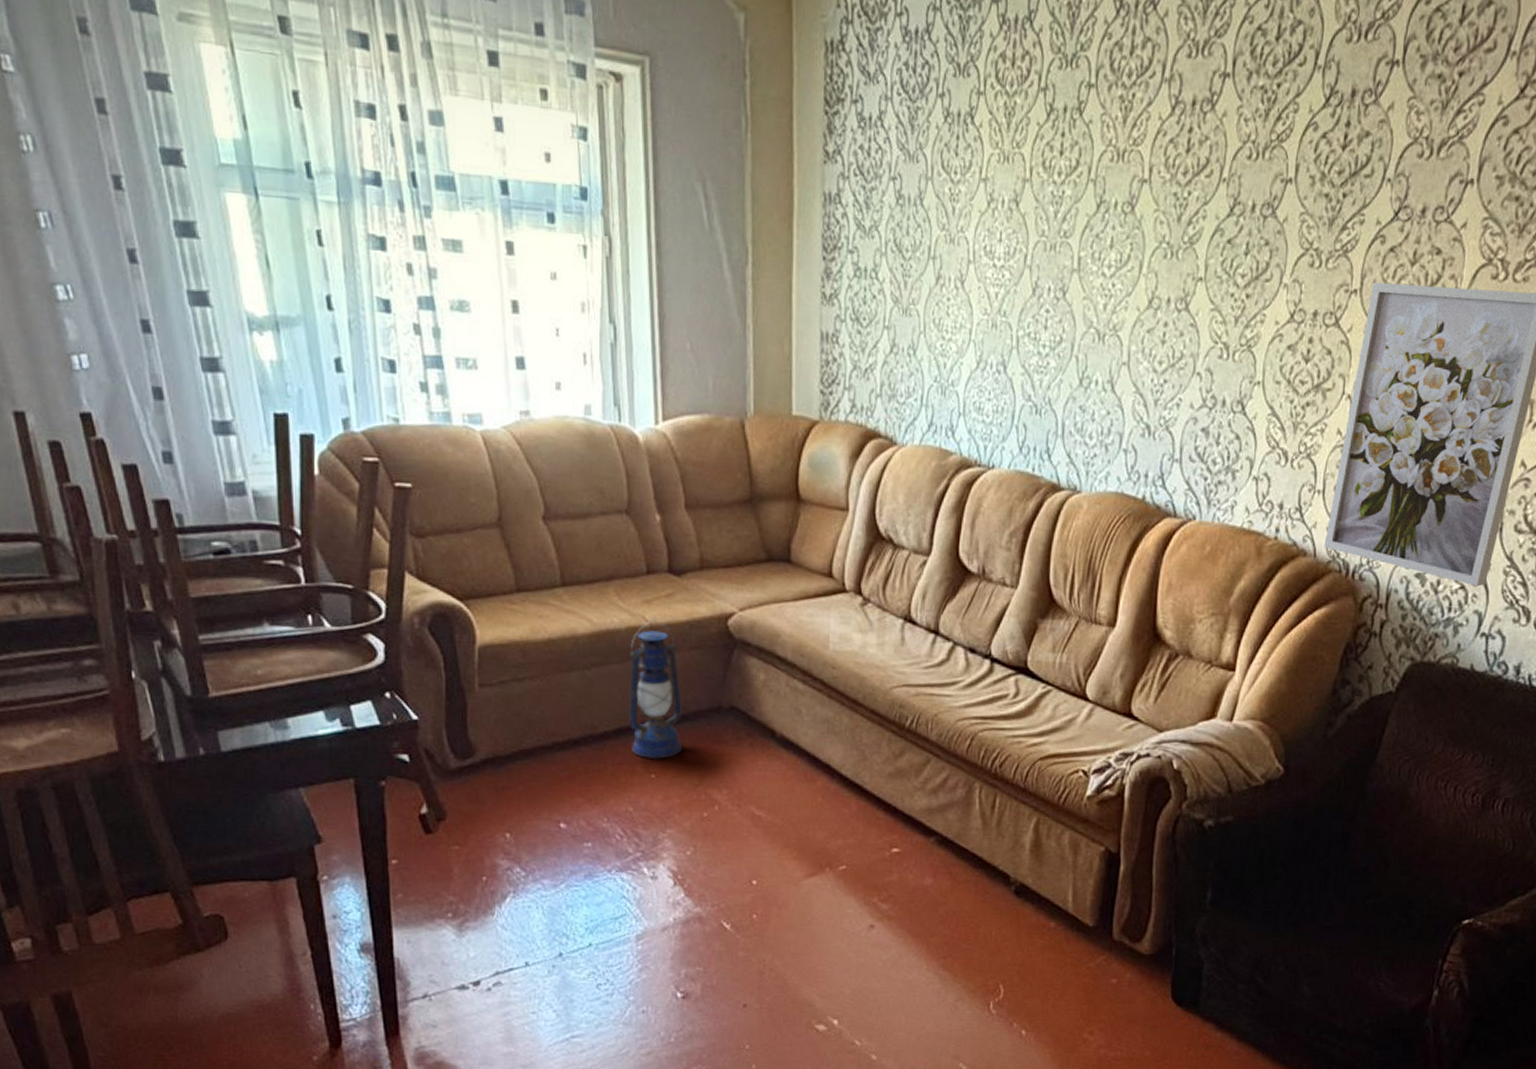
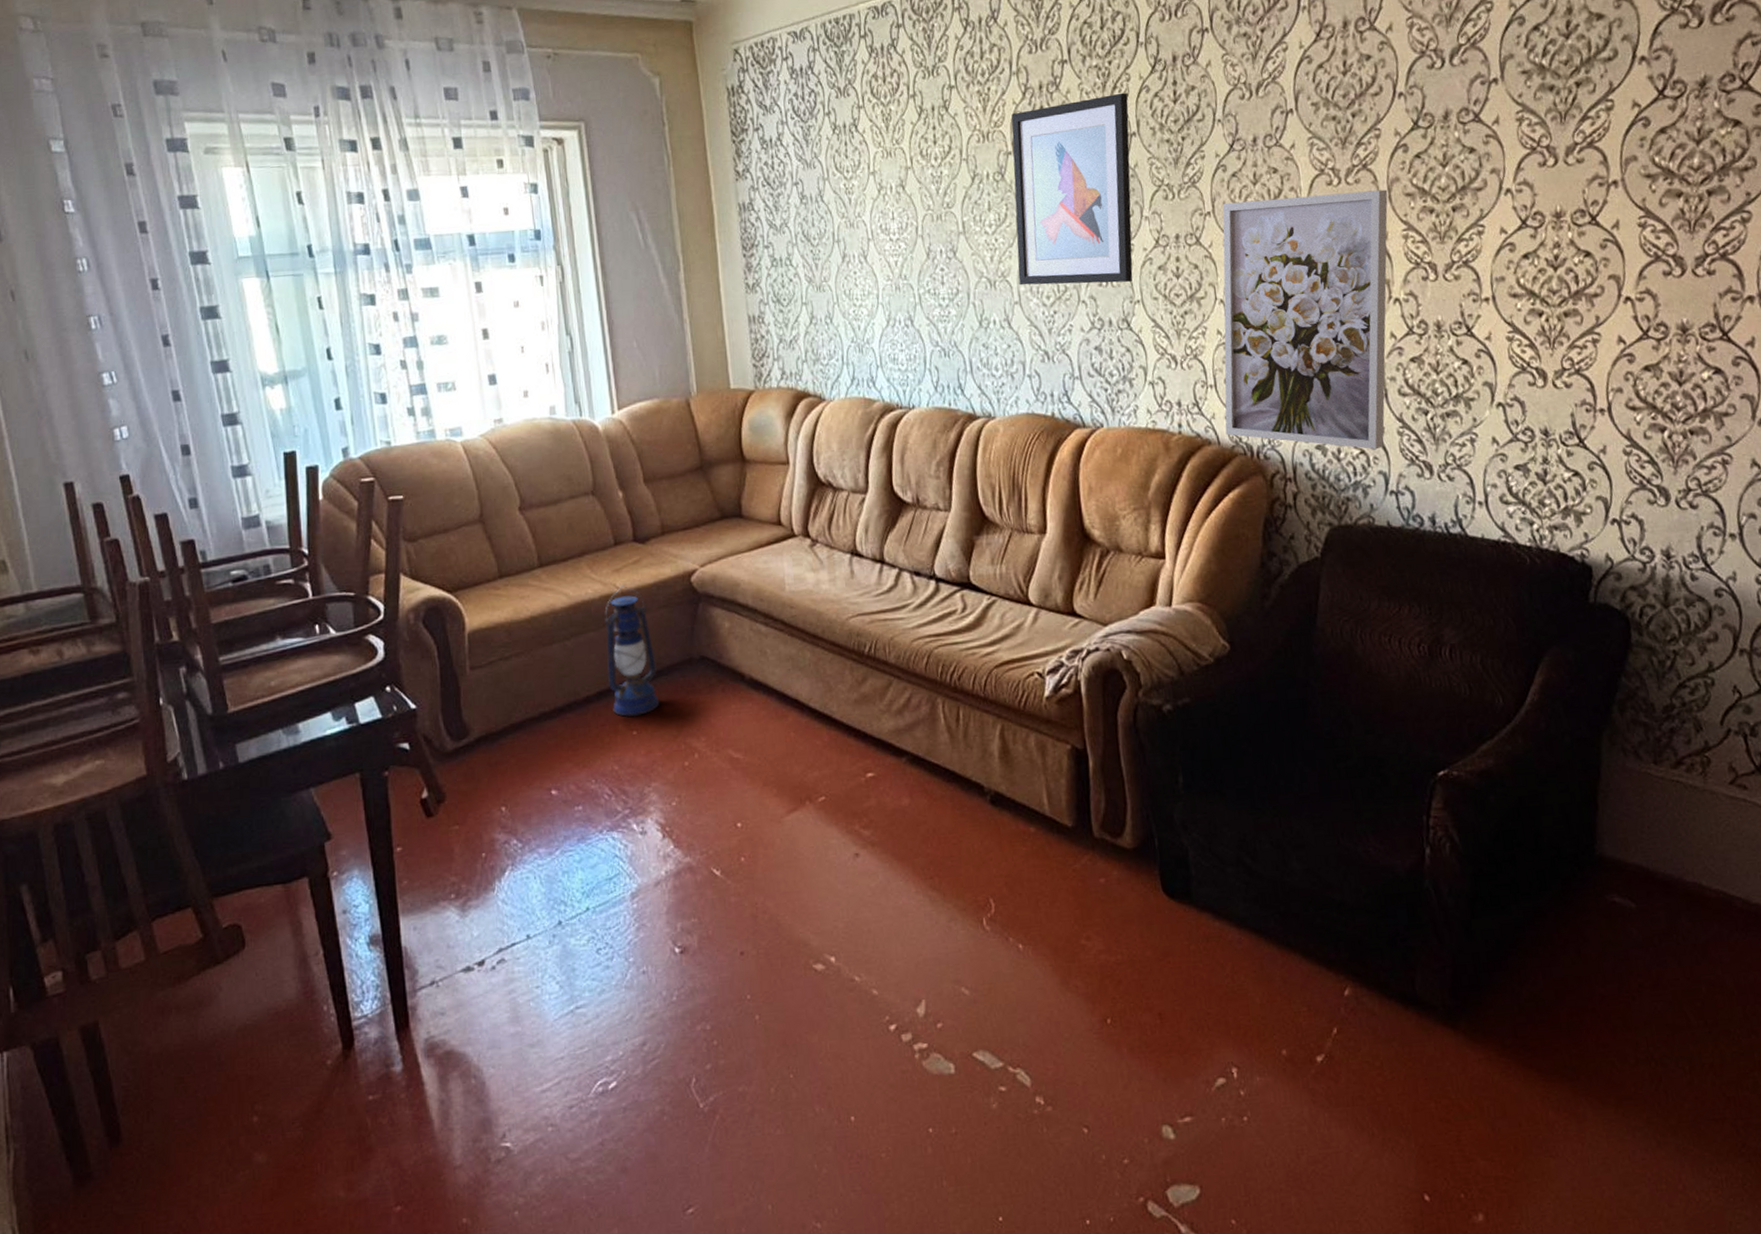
wall art: none [1131,126,1292,358] -> present [1011,93,1133,286]

